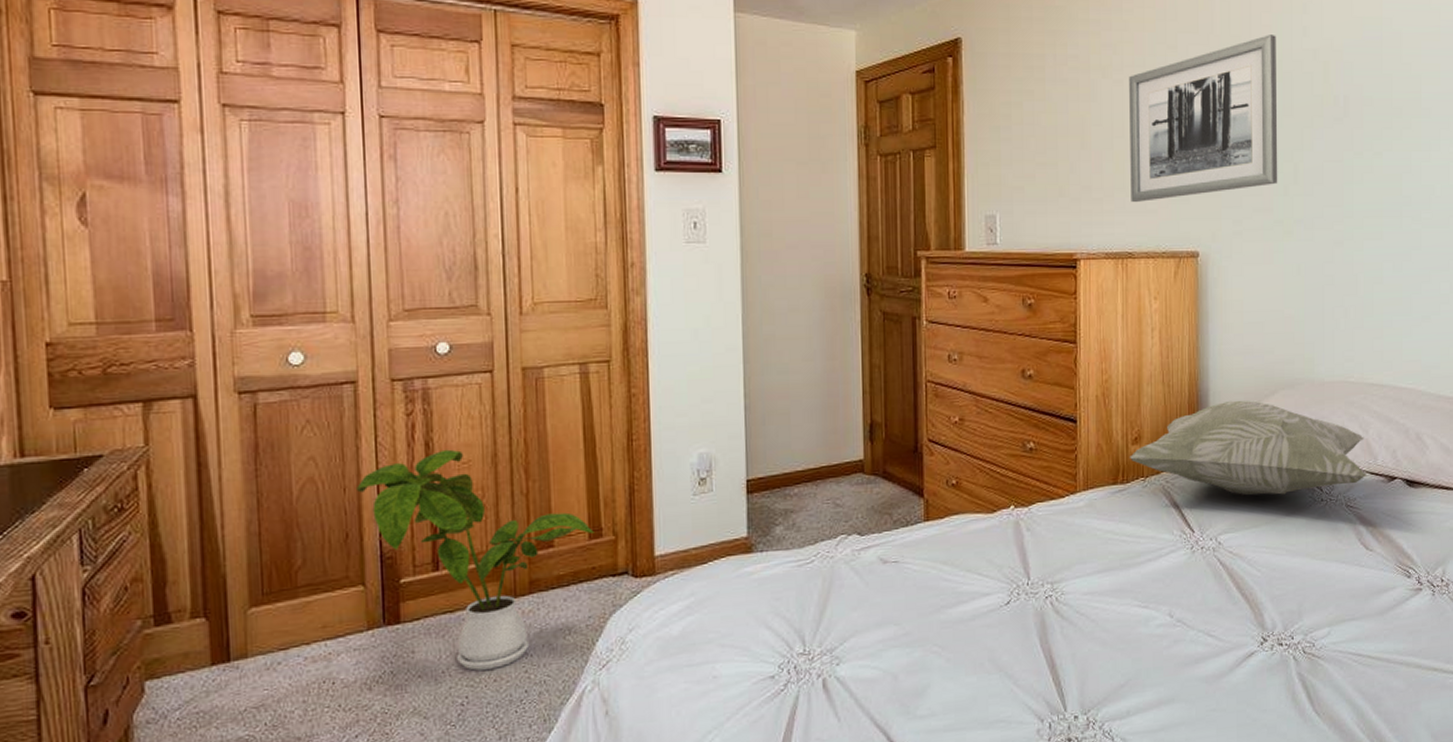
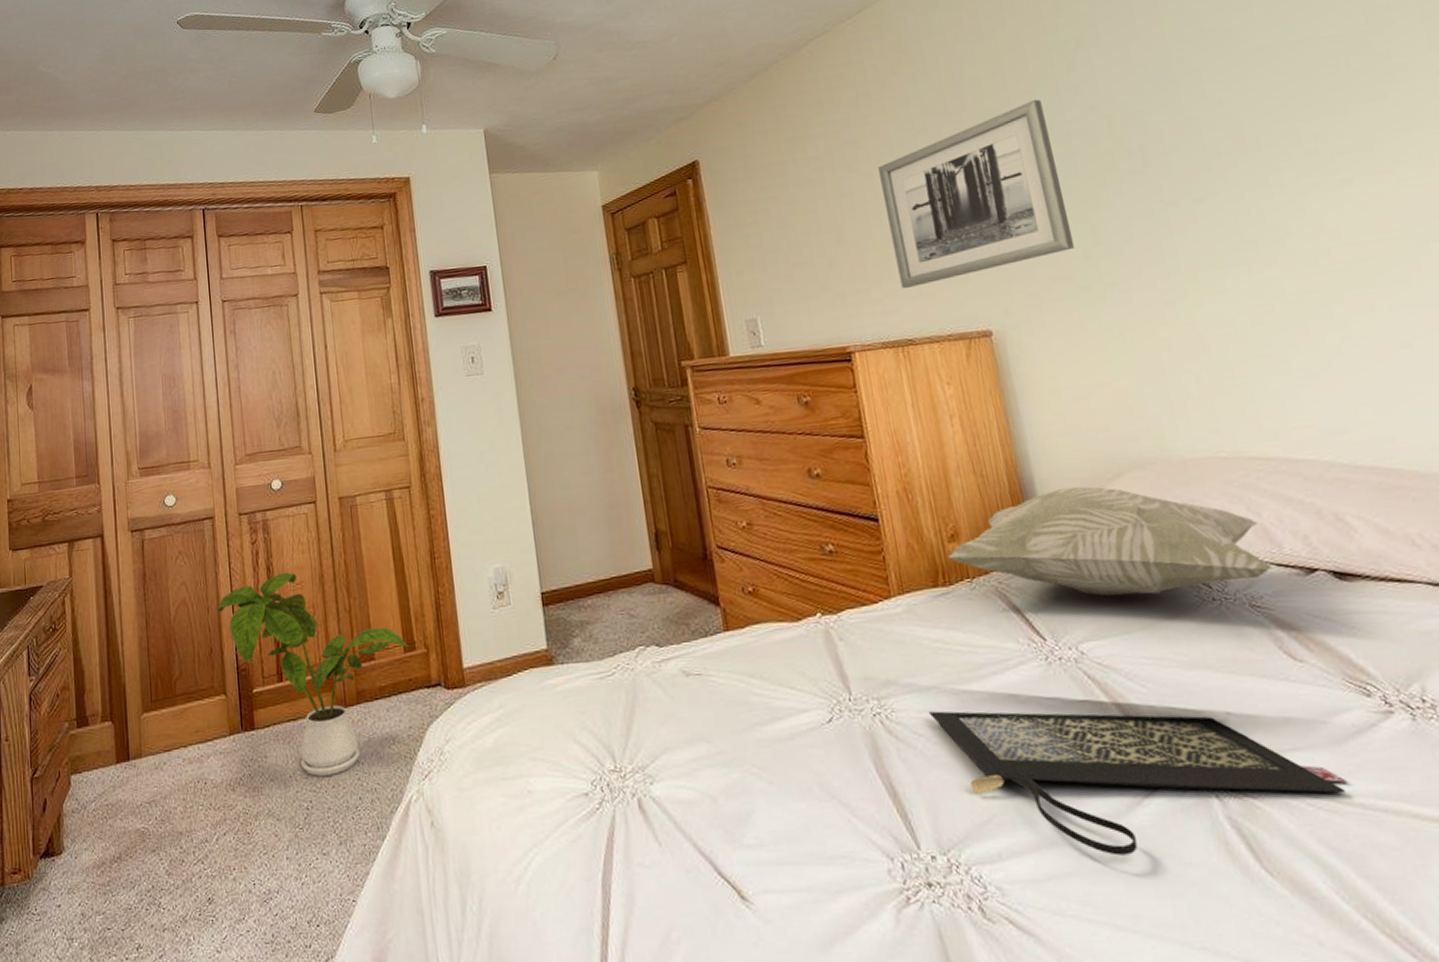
clutch bag: none [1091,593,1383,707] -> present [928,711,1349,856]

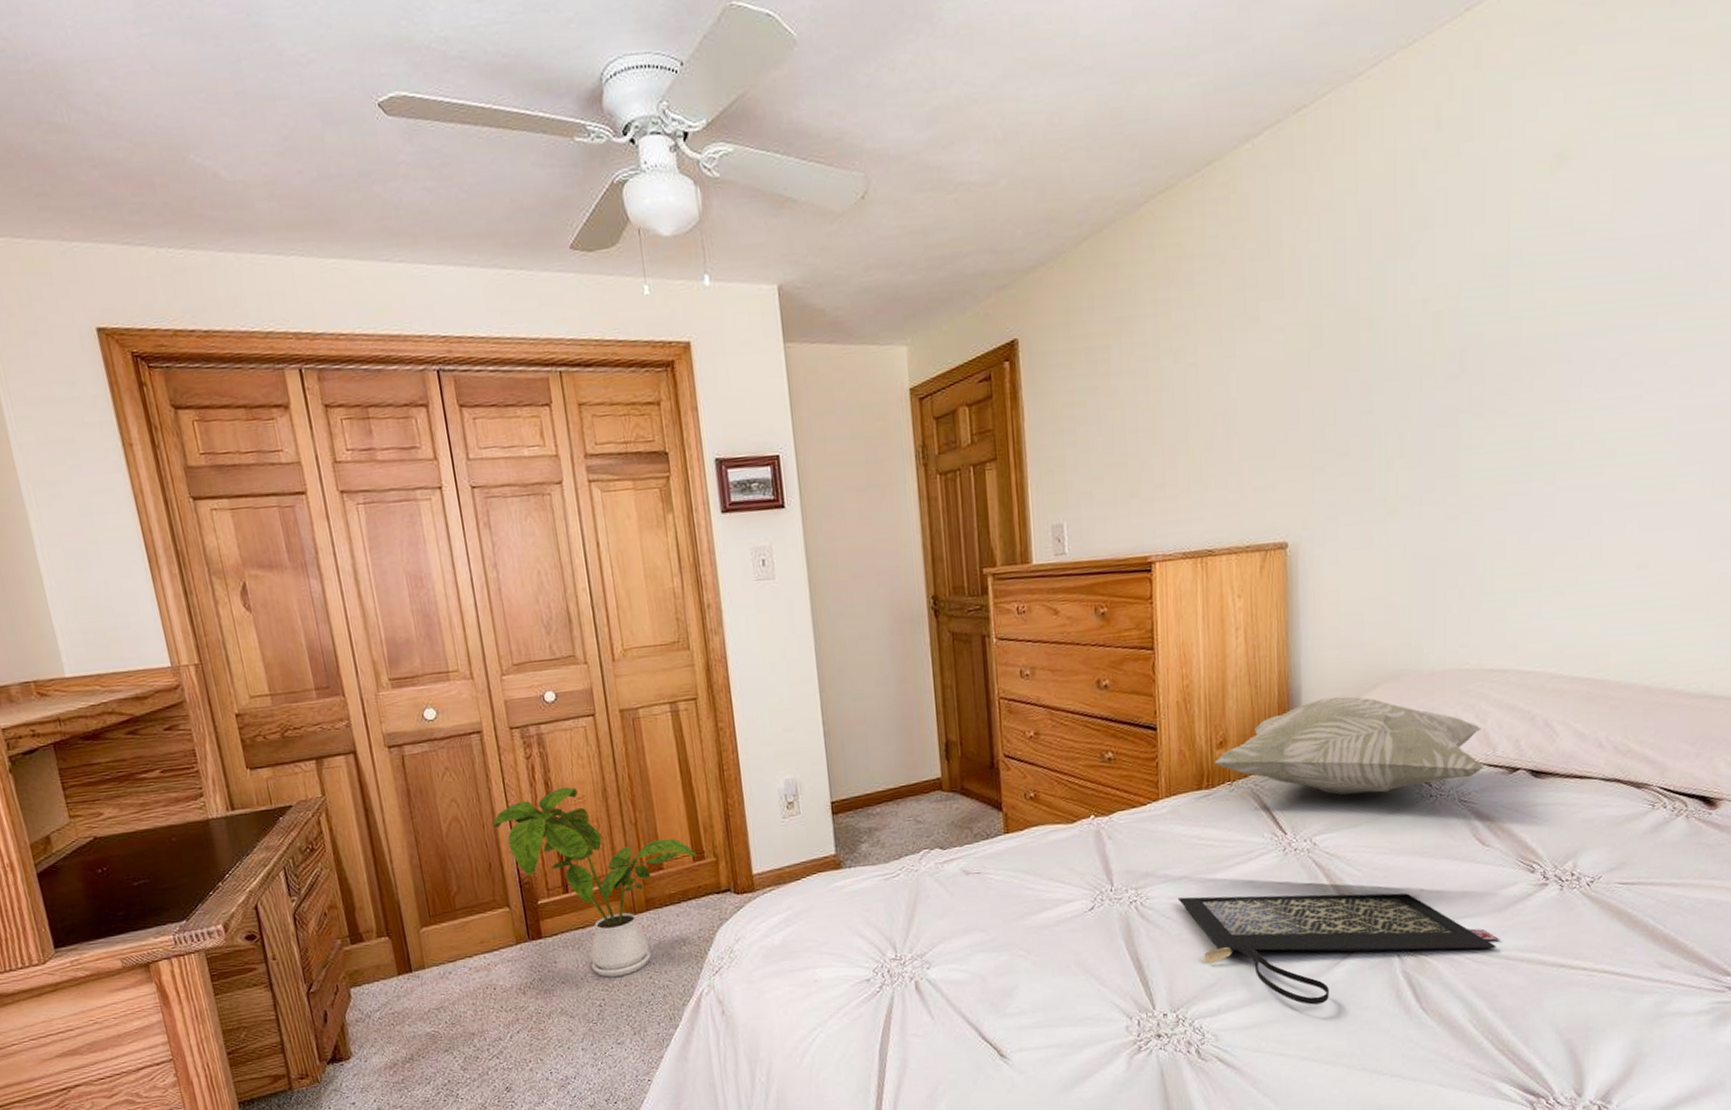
wall art: present [878,99,1075,288] -> none [1204,288,1380,495]

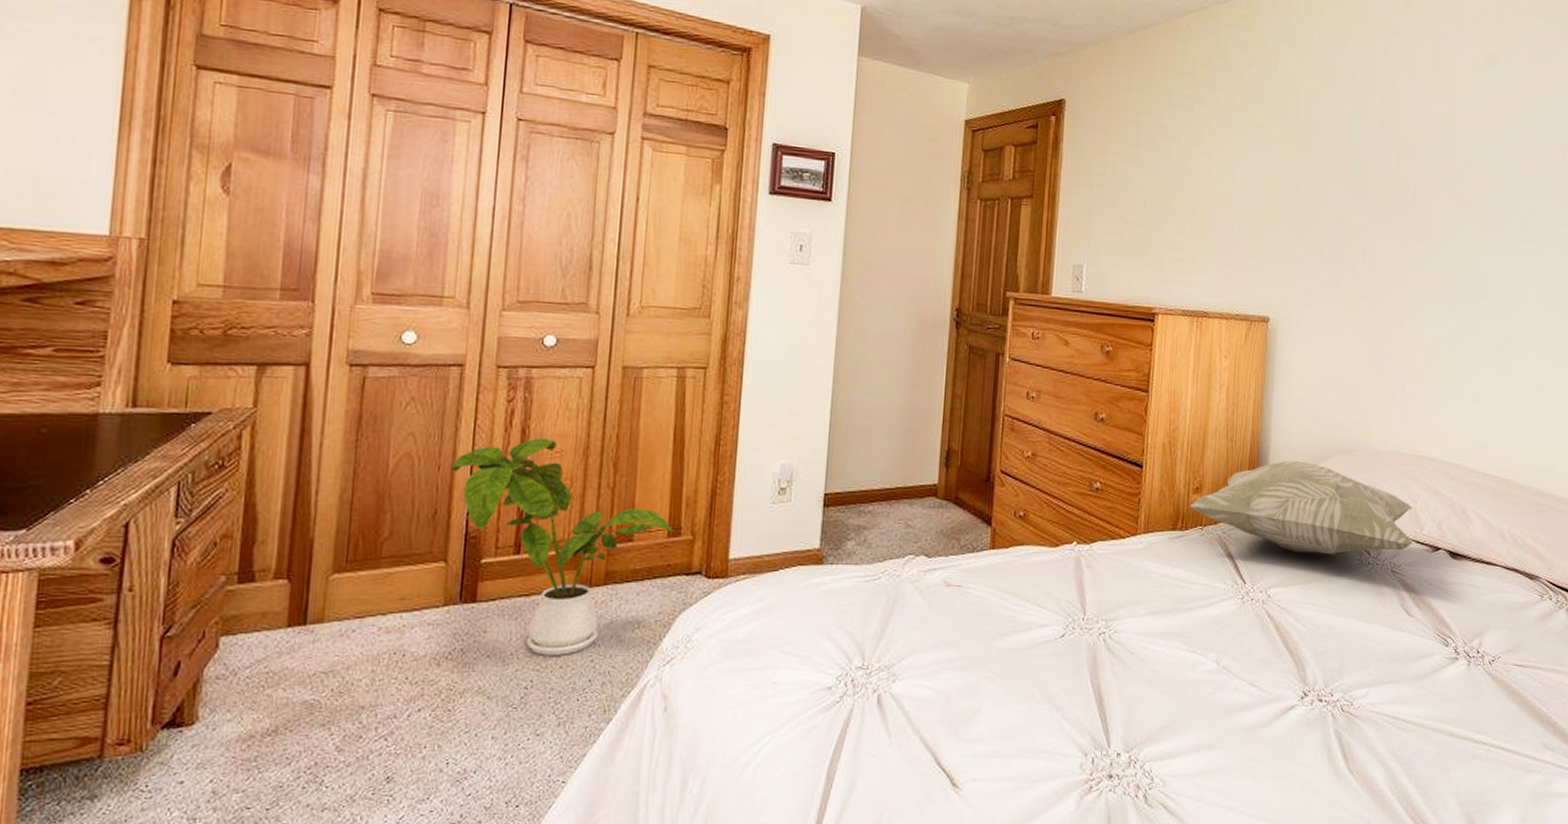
clutch bag: present [1177,893,1500,1005] -> none [1143,634,1418,757]

